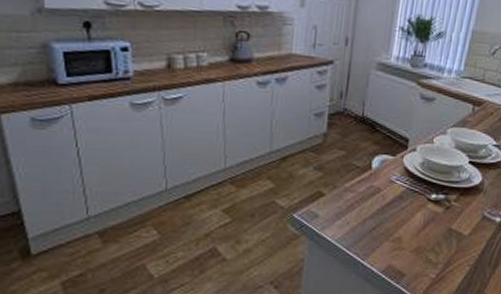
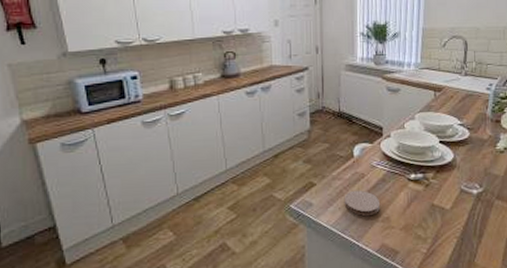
coaster: none [353,205,393,235] -> present [344,190,380,217]

